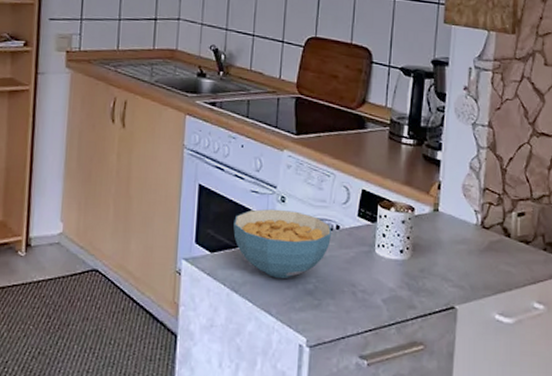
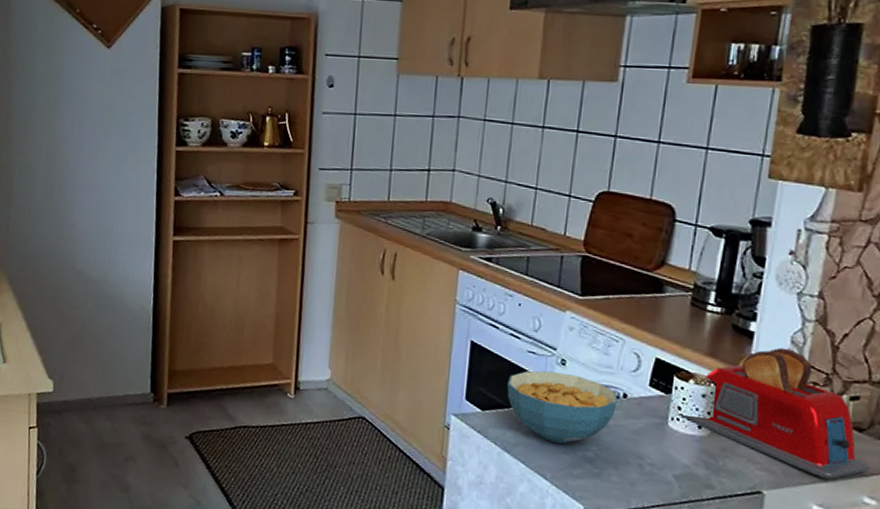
toaster: none [383,173,537,290] -> present [678,347,871,480]

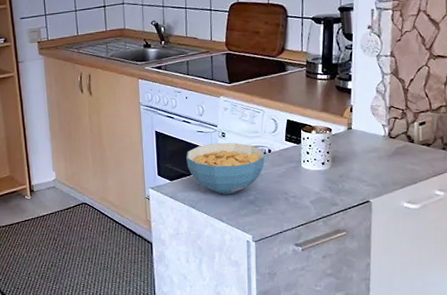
toaster: present [678,347,871,480] -> none [308,96,438,184]

